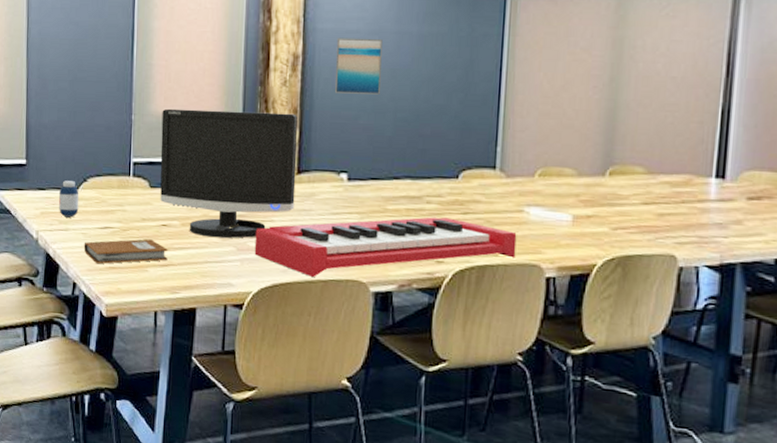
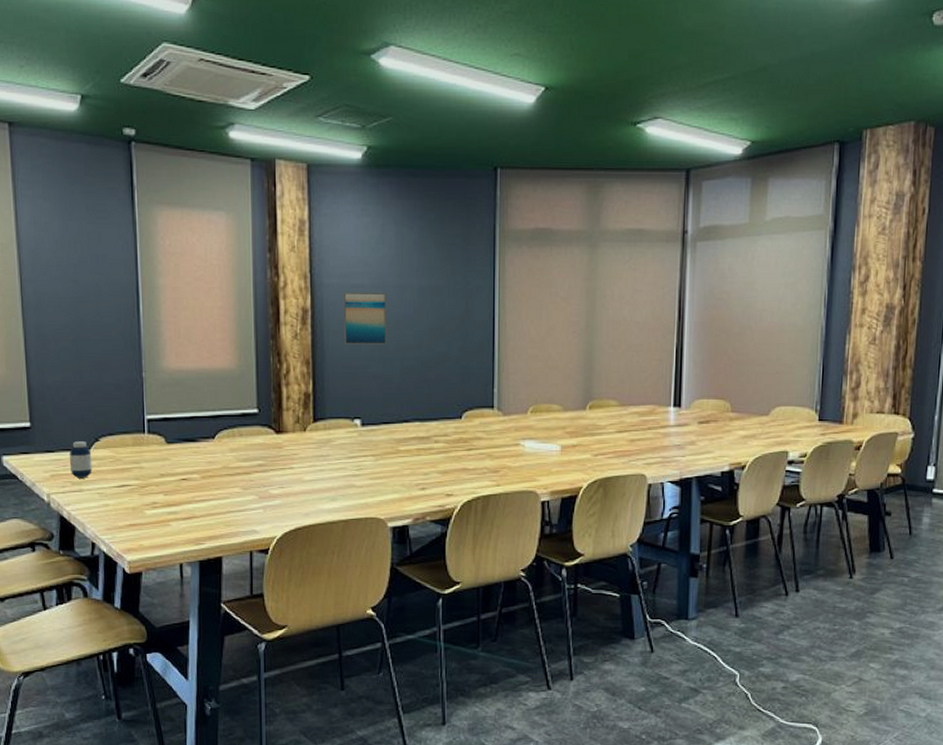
notebook: present [83,239,168,264] -> none [100,494,190,523]
monitor: present [160,108,298,238] -> none [174,364,313,488]
keyboard: present [254,217,517,277] -> none [276,455,515,517]

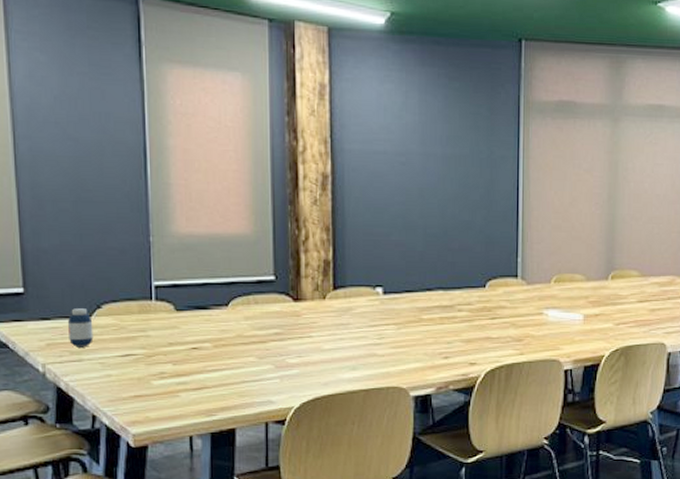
wall art: present [343,292,386,345] -> none [365,158,409,212]

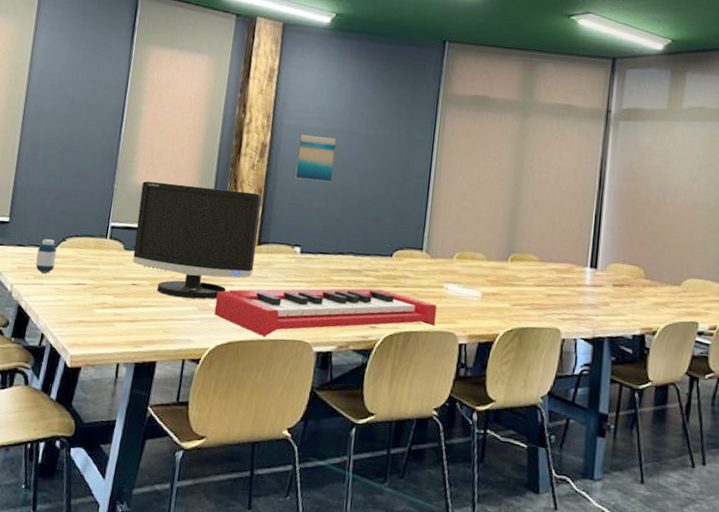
monitor: none [184,229,332,357] -> present [132,181,262,299]
keyboard: none [293,323,538,387] -> present [214,288,437,336]
wall art: none [365,158,409,212] -> present [295,132,337,183]

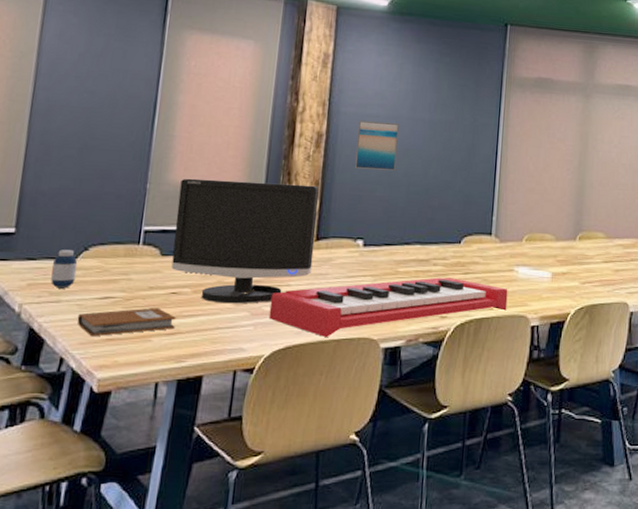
notebook: none [55,296,136,318] -> present [77,308,176,337]

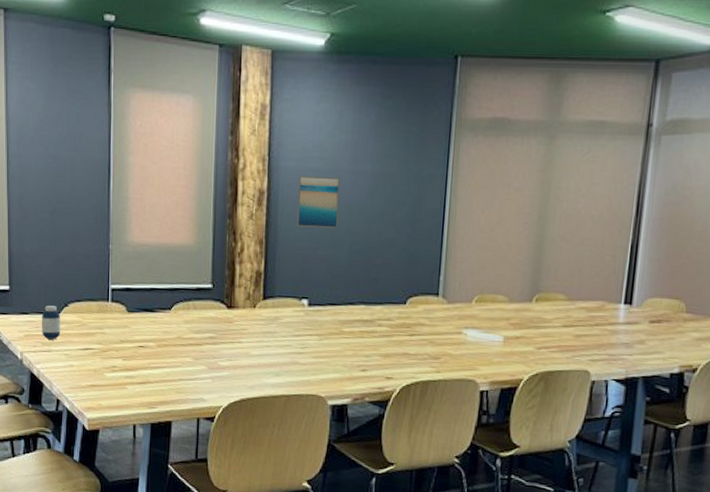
notebook: present [77,308,176,337] -> none [66,359,145,383]
monitor: present [171,178,319,304] -> none [137,239,263,358]
keyboard: present [269,277,508,337] -> none [224,338,456,392]

